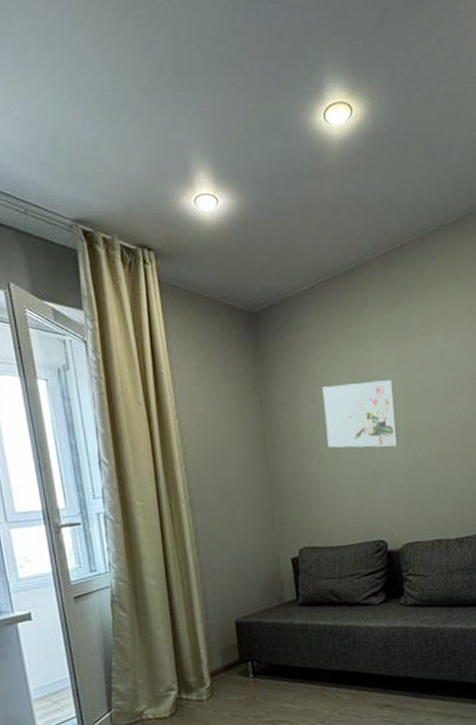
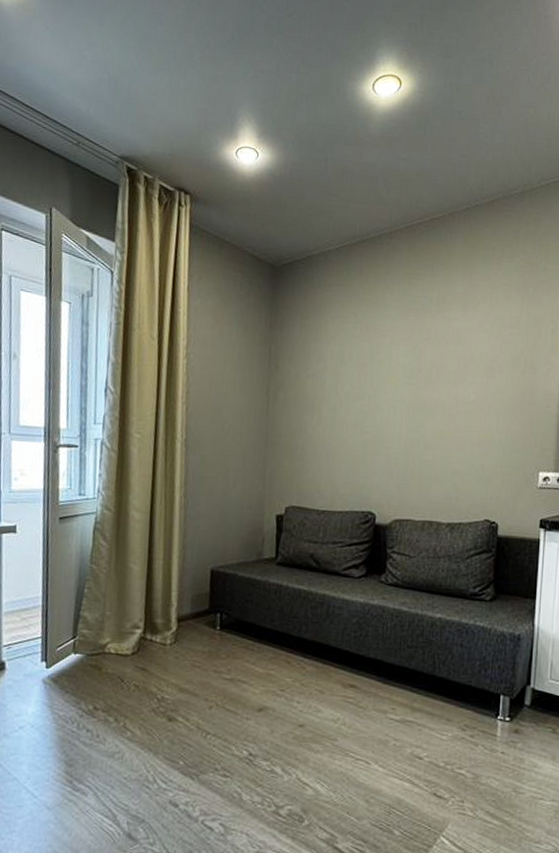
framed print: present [322,380,398,448] -> none [329,348,404,419]

